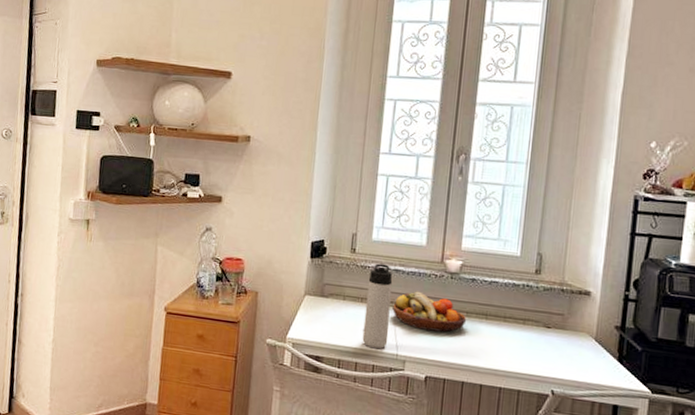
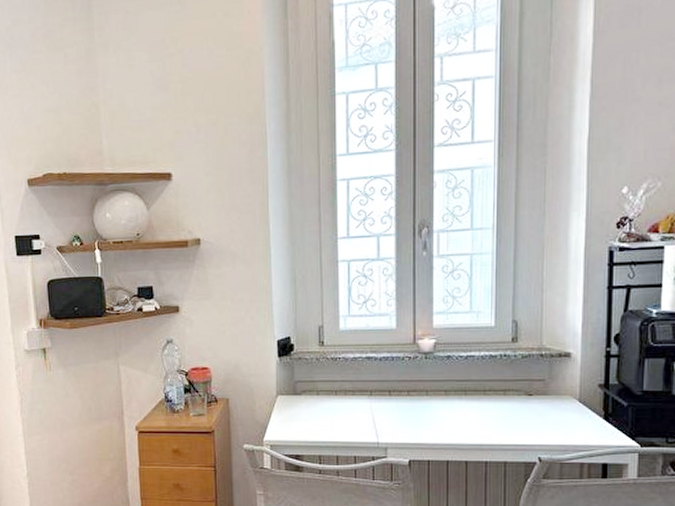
thermos bottle: present [362,263,393,349] -> none [340,353,367,440]
fruit bowl: present [392,291,466,333] -> none [369,376,444,414]

